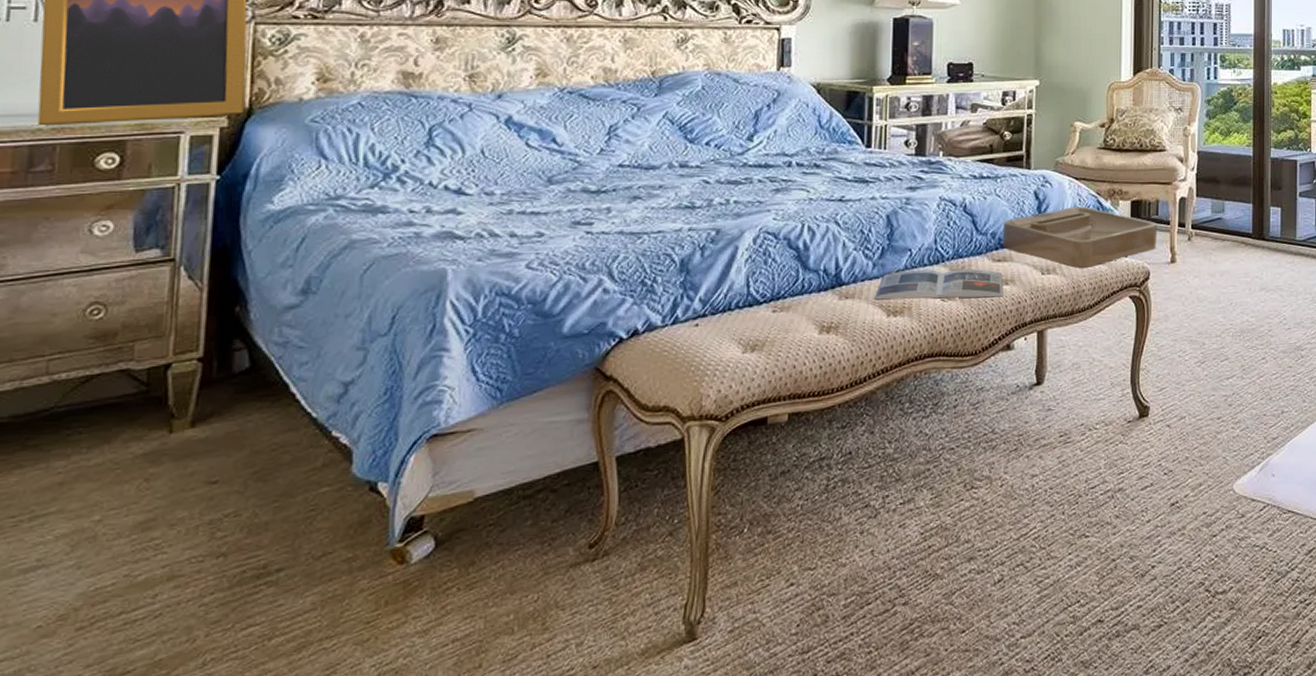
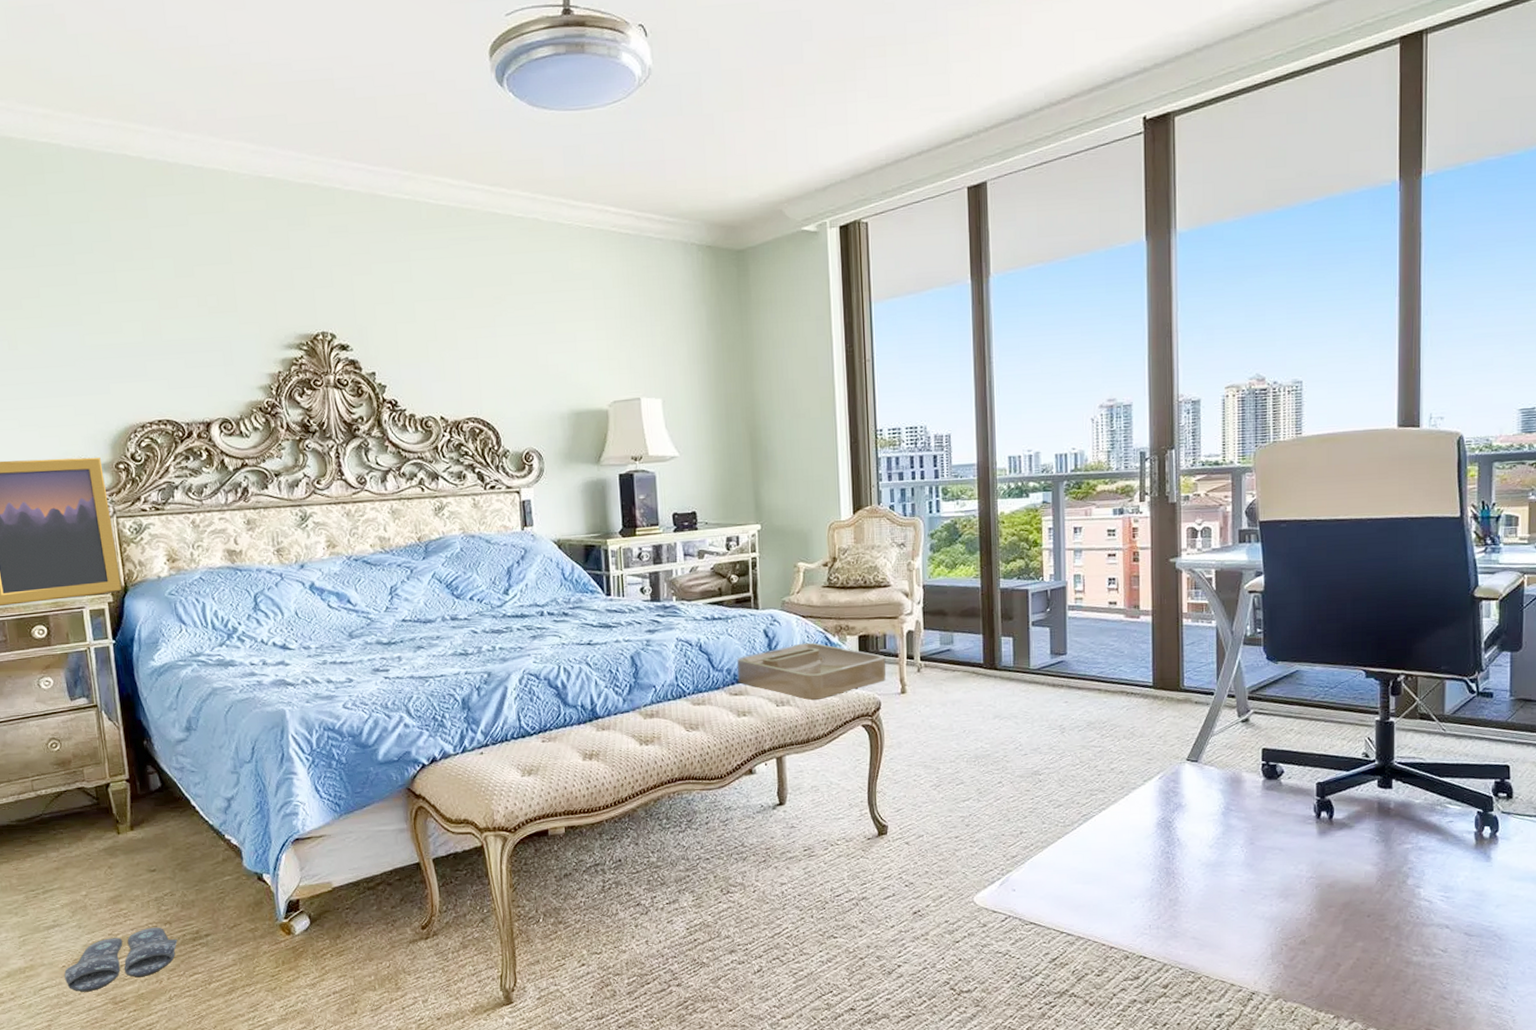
slippers: none [37,561,233,664] -> present [64,927,178,992]
magazine: present [875,268,1004,300] -> none [627,702,743,731]

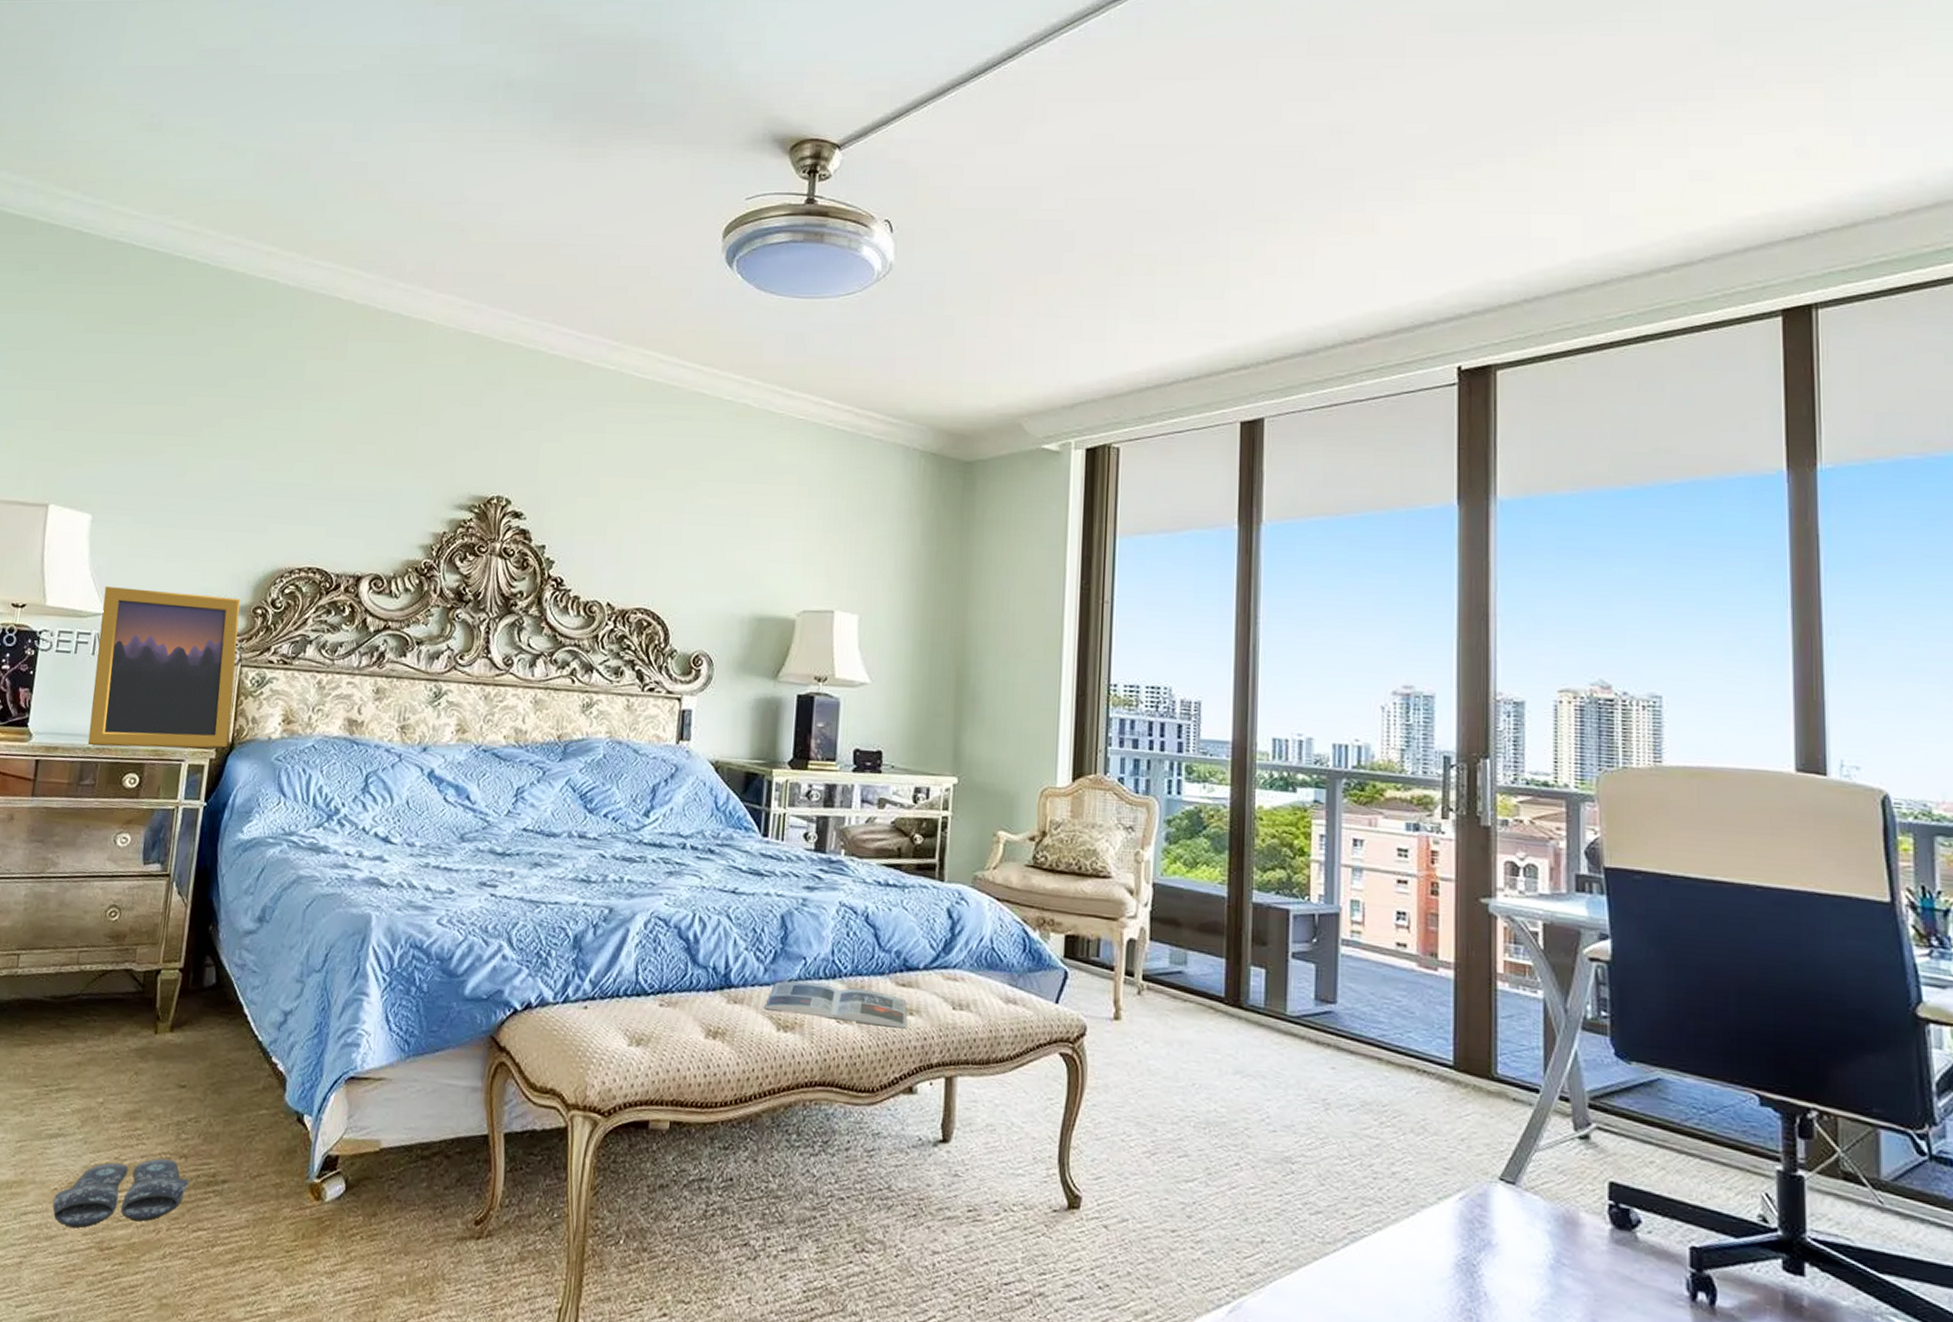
magazine: none [627,702,743,731] -> present [764,980,908,1029]
decorative tray: present [736,642,887,700] -> none [907,932,1098,1010]

